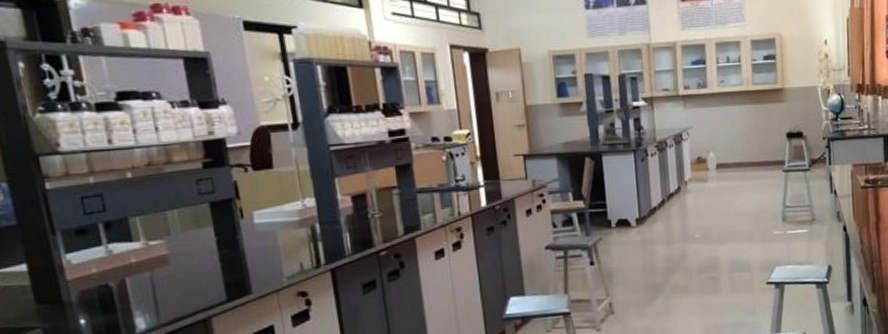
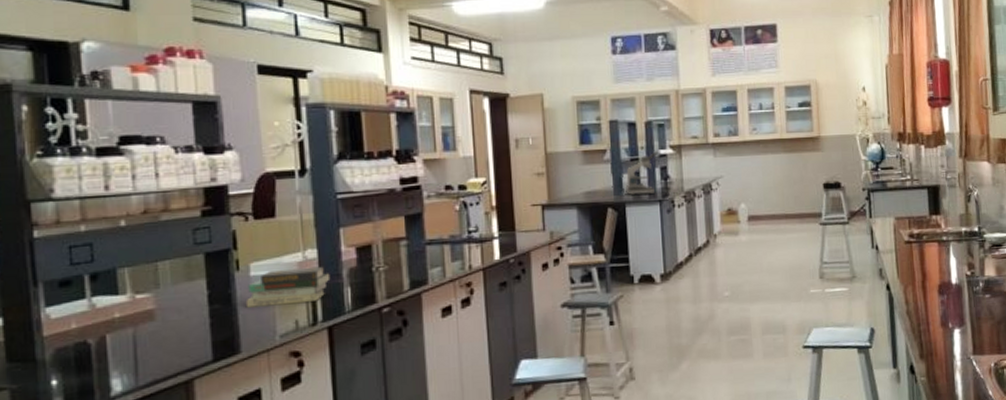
books: none [252,213,330,252] -> present [245,266,331,308]

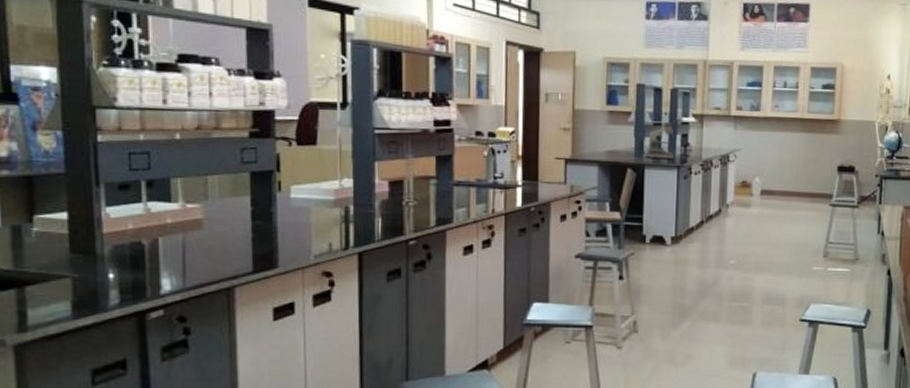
books: present [245,266,331,308] -> none [285,195,364,228]

